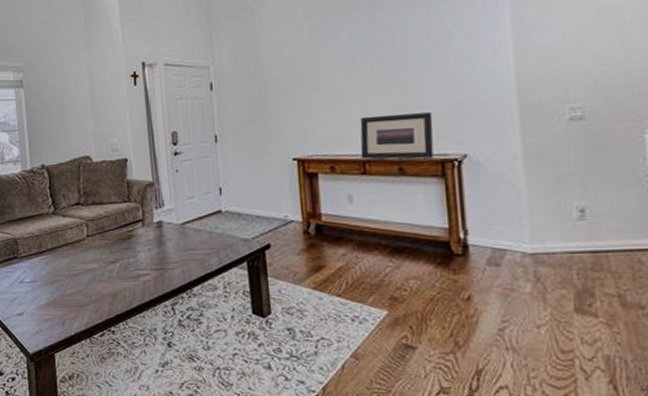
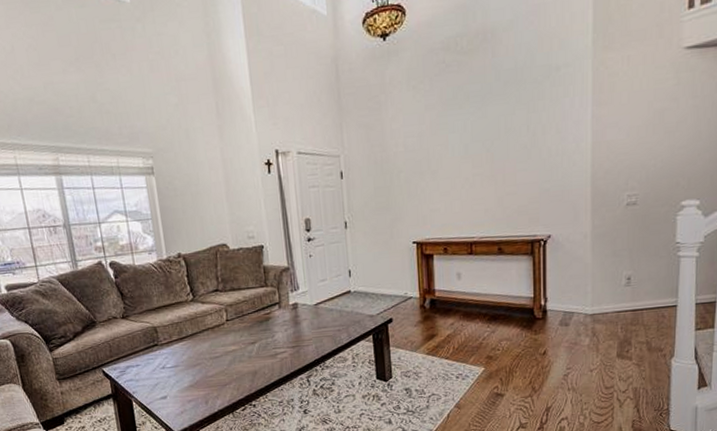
picture frame: present [360,112,434,159] -> none [468,199,527,241]

